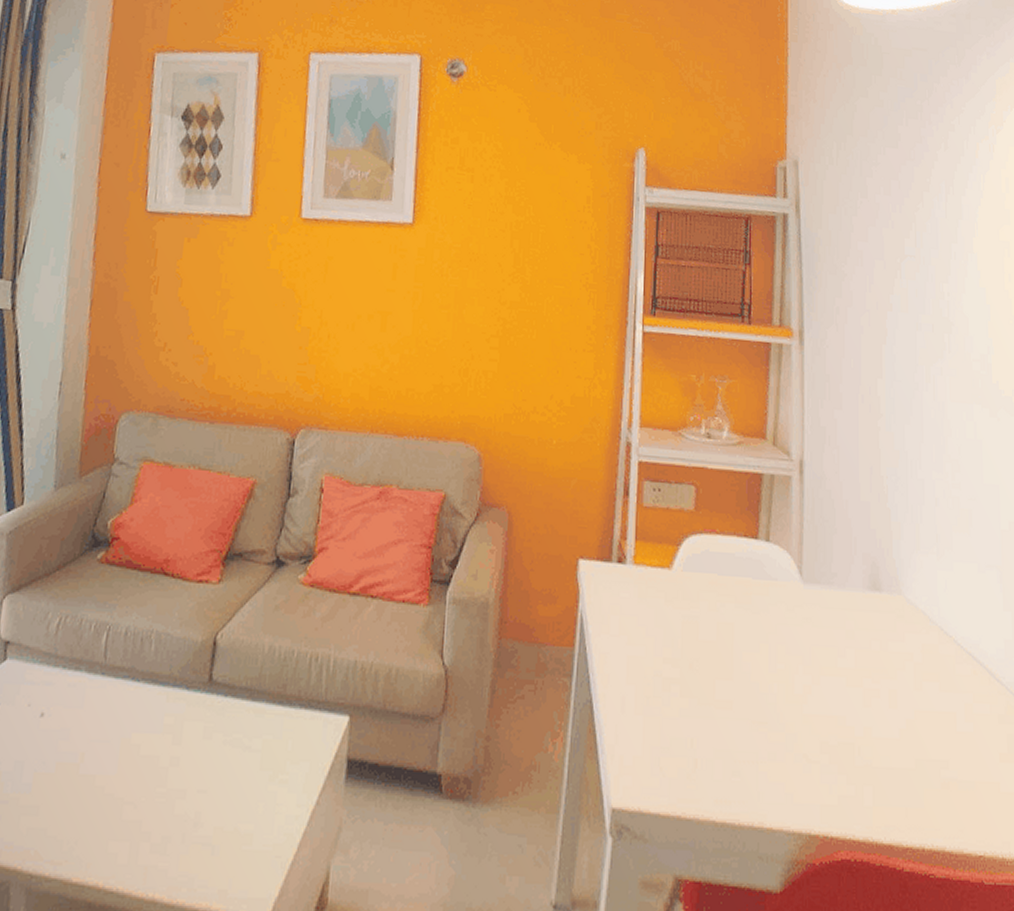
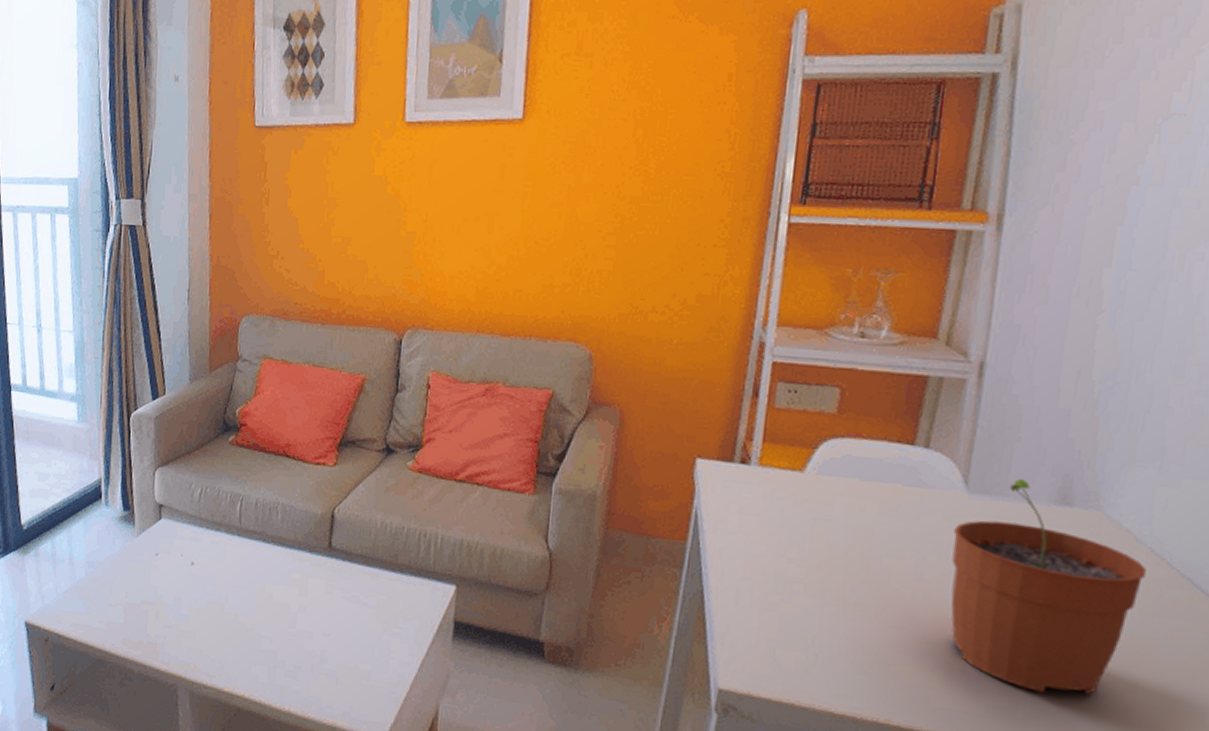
plant pot: none [796,568,940,777] -> present [951,479,1146,695]

